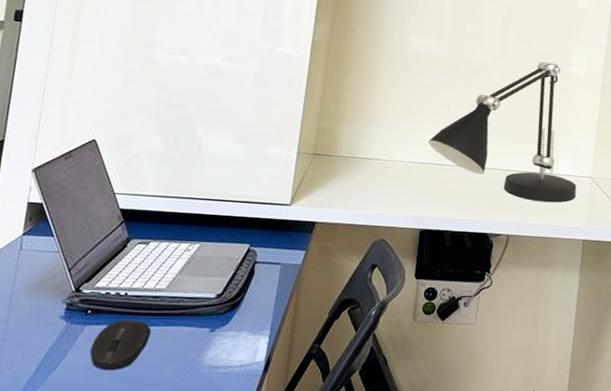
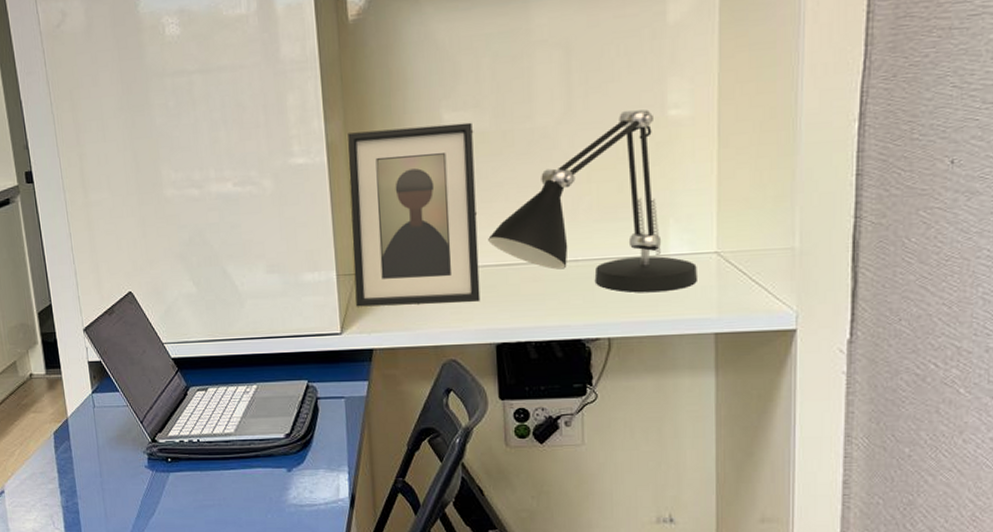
computer mouse: present [90,319,152,371] -> none [179,464,231,514]
picture frame: none [309,36,432,191] -> present [348,122,481,307]

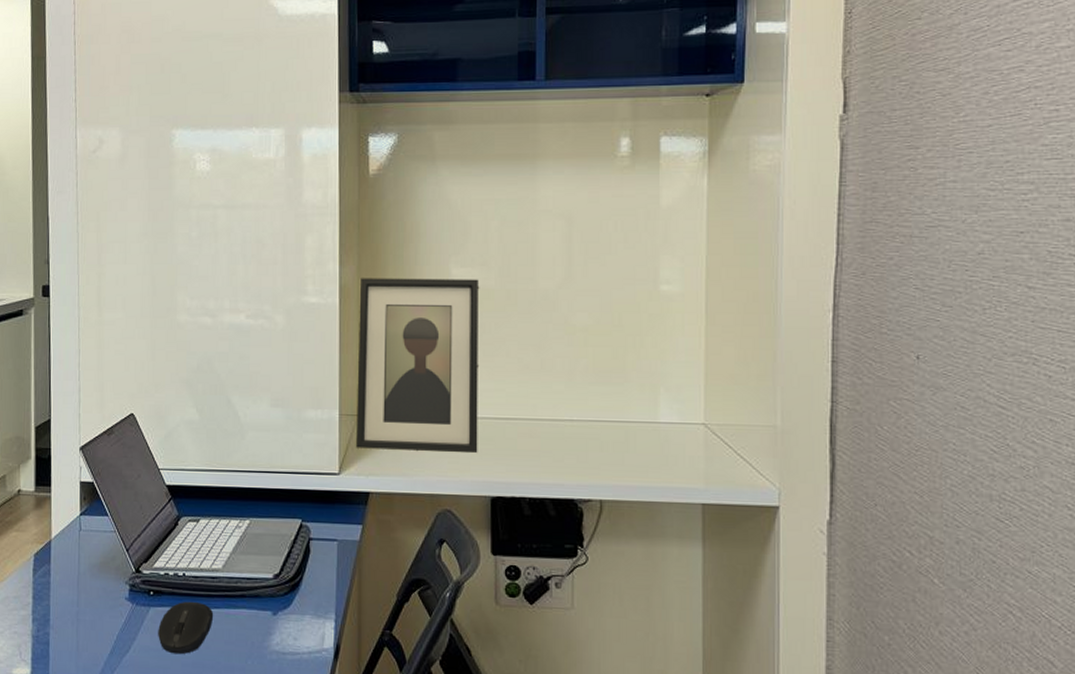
computer mouse: none [179,464,231,514] -> present [158,601,214,655]
desk lamp: present [488,109,697,293] -> none [488,281,685,459]

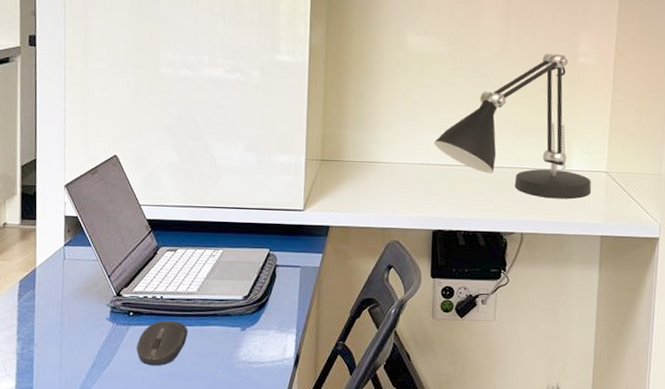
picture frame: present [356,278,480,452] -> none [319,41,431,193]
desk lamp: none [488,281,685,459] -> present [434,53,591,199]

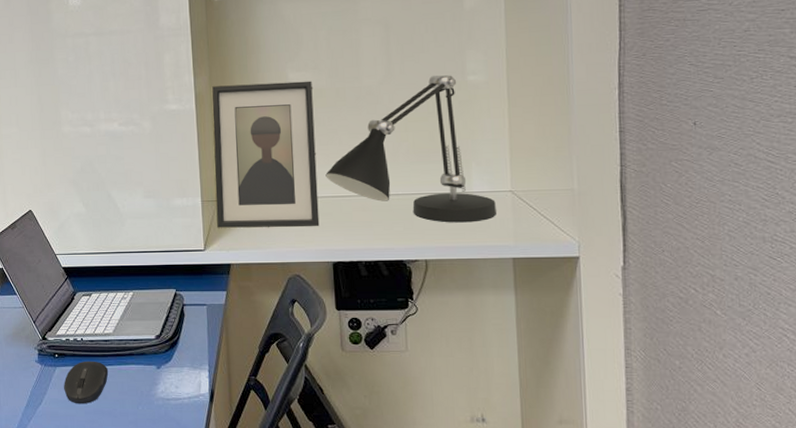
picture frame: none [319,41,431,193] -> present [212,81,320,228]

